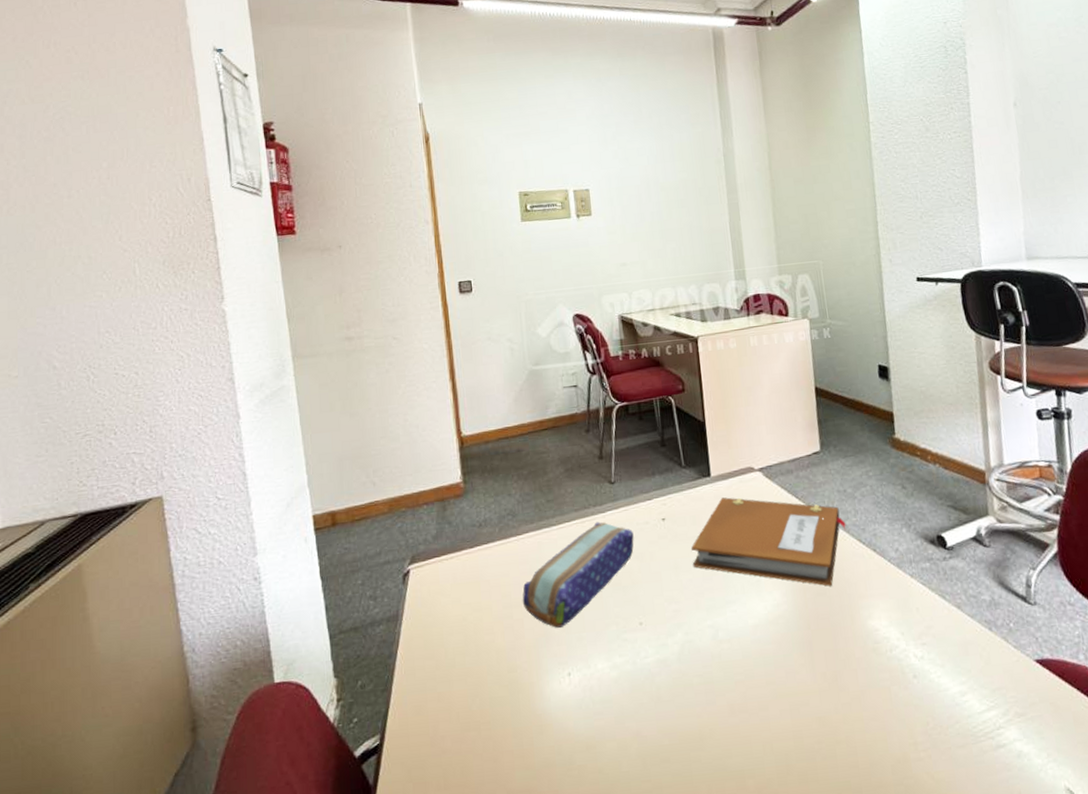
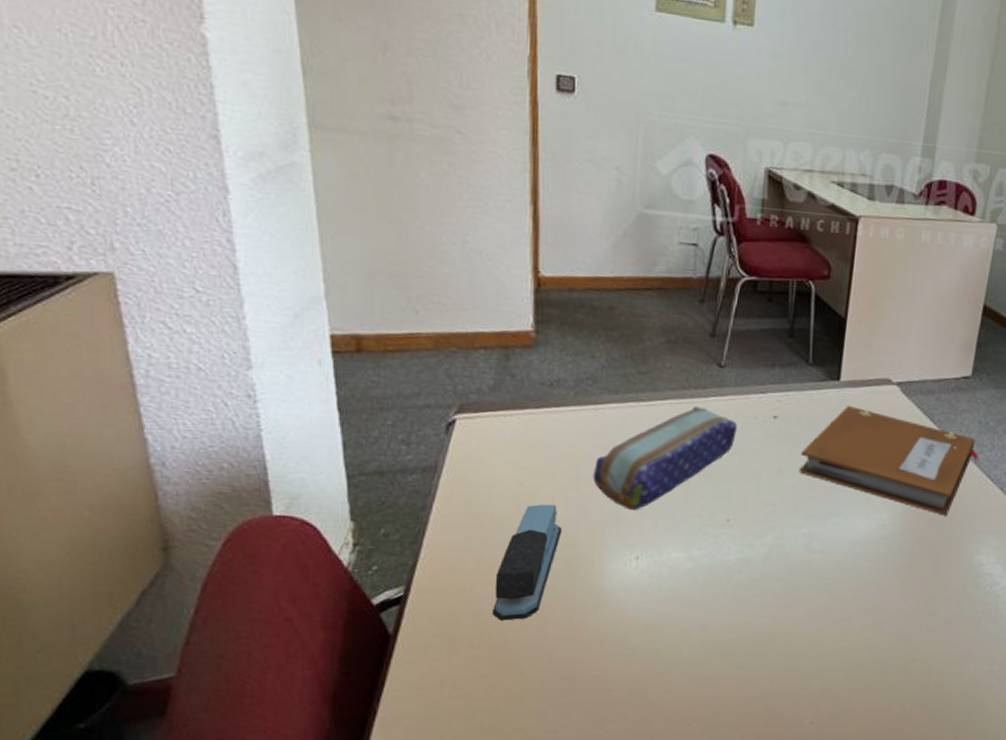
stapler: none [453,633,504,757] -> present [493,504,563,621]

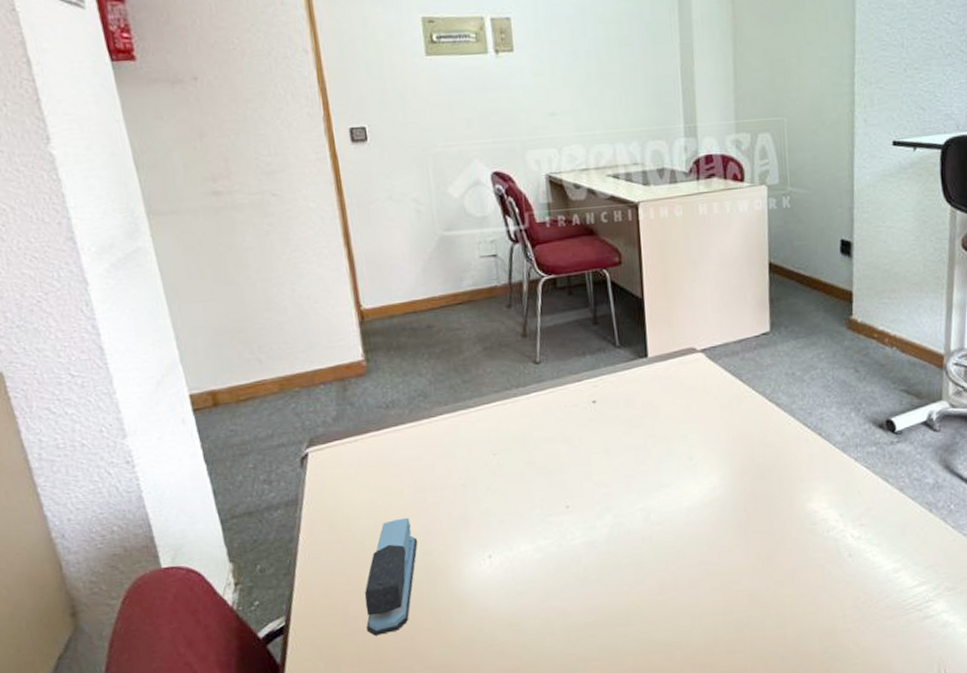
pencil case: present [592,406,737,510] -> none [437,404,561,512]
notebook: present [798,406,979,516] -> none [624,379,792,470]

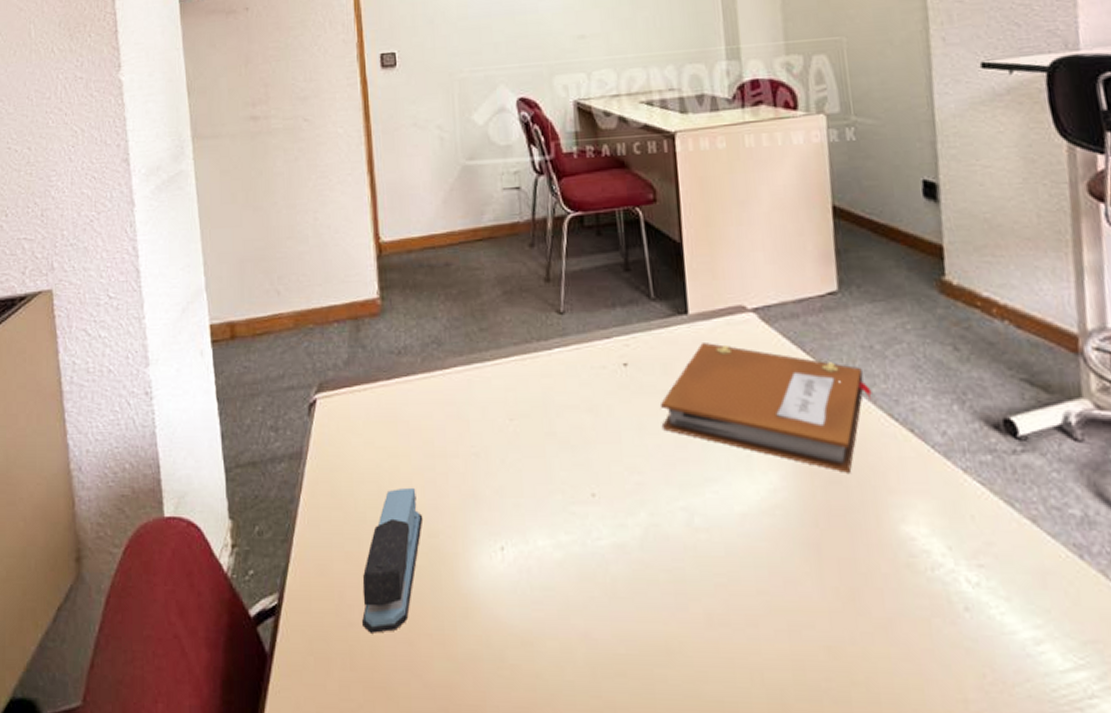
notebook: none [624,379,792,470] -> present [661,343,872,473]

